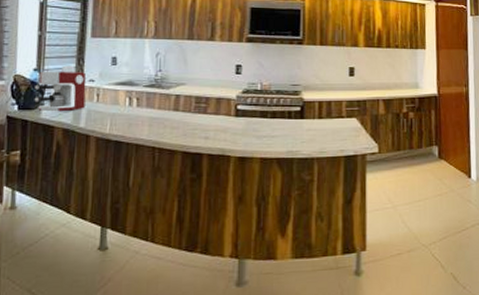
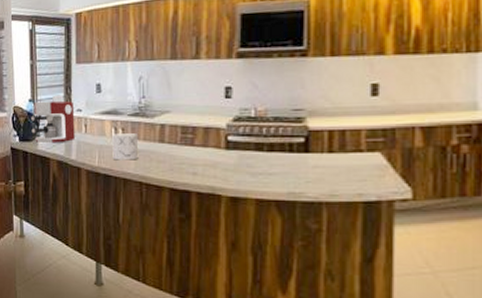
mug: none [125,103,153,128] -> present [112,133,139,160]

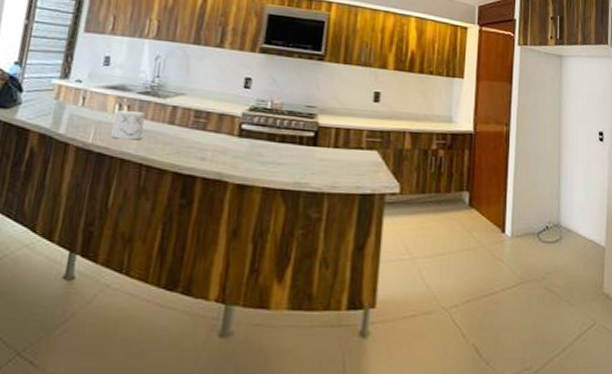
coffee maker: present [31,95,75,144] -> none [10,61,73,115]

